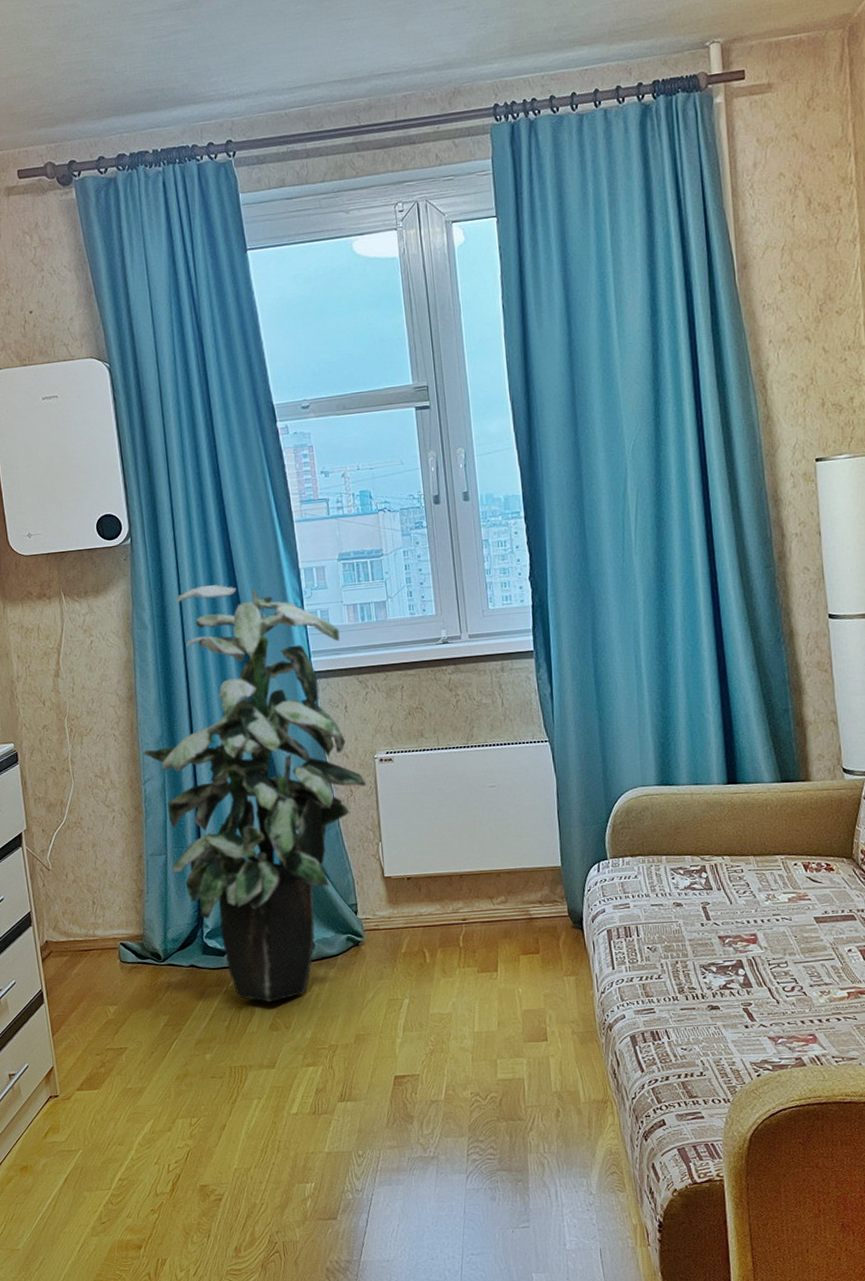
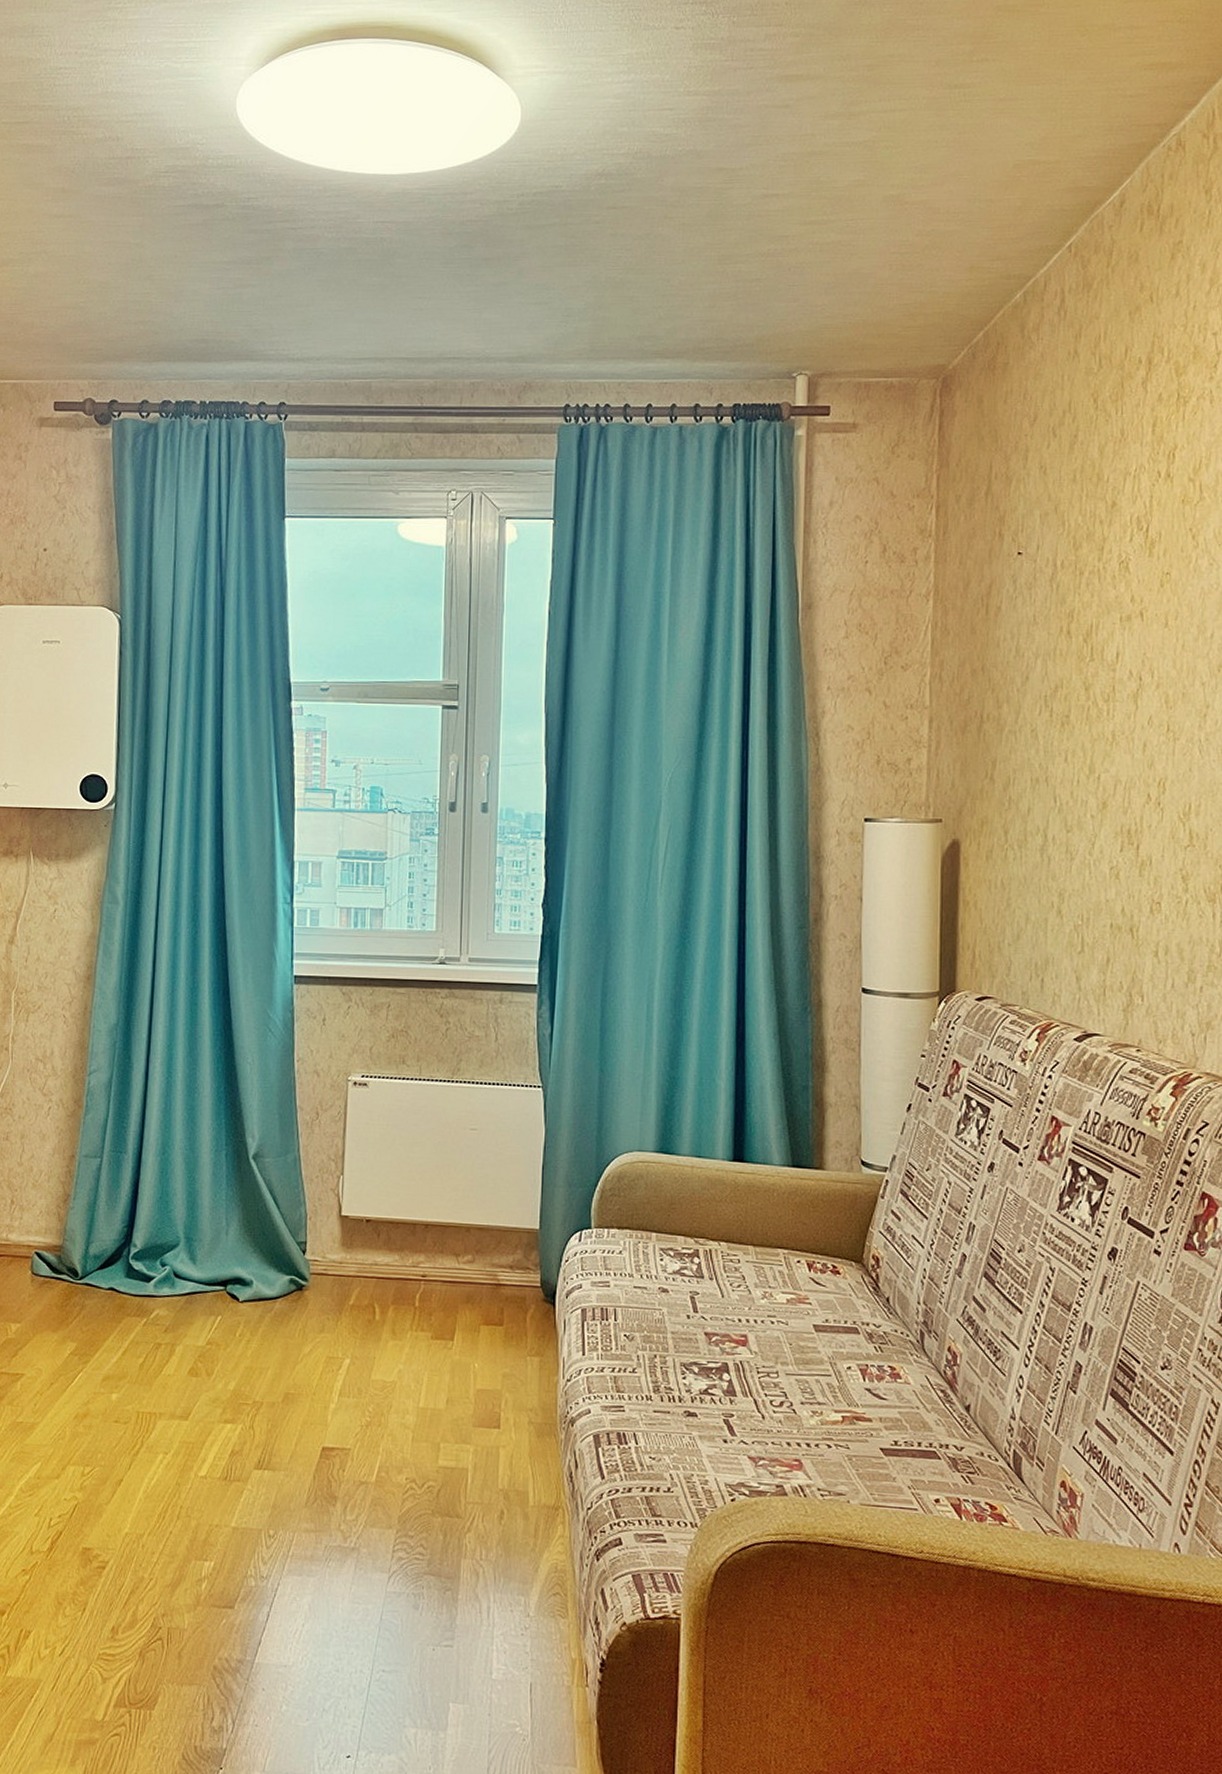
indoor plant: present [142,585,367,1003] -> none [91,866,335,1343]

